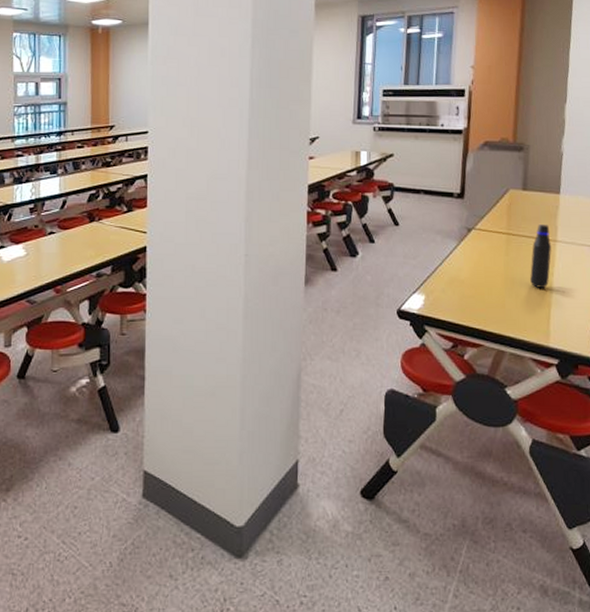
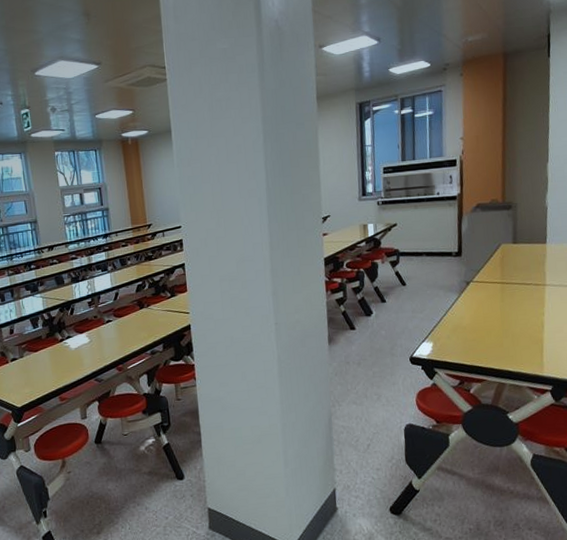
water bottle: present [530,224,551,289] -> none [523,271,542,328]

